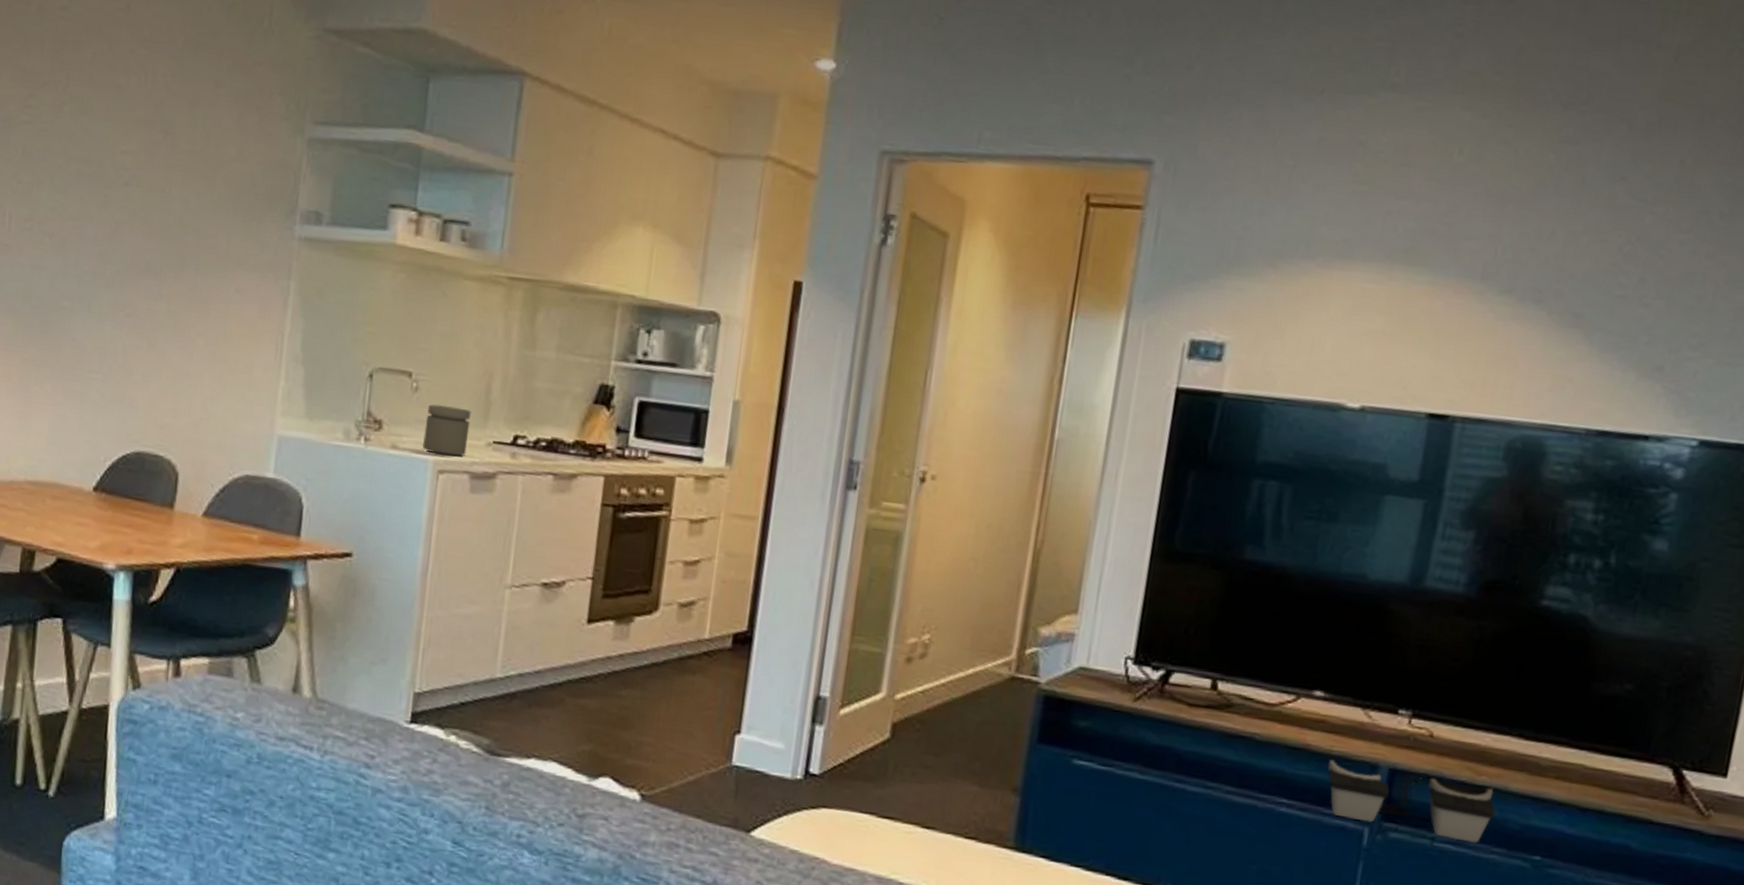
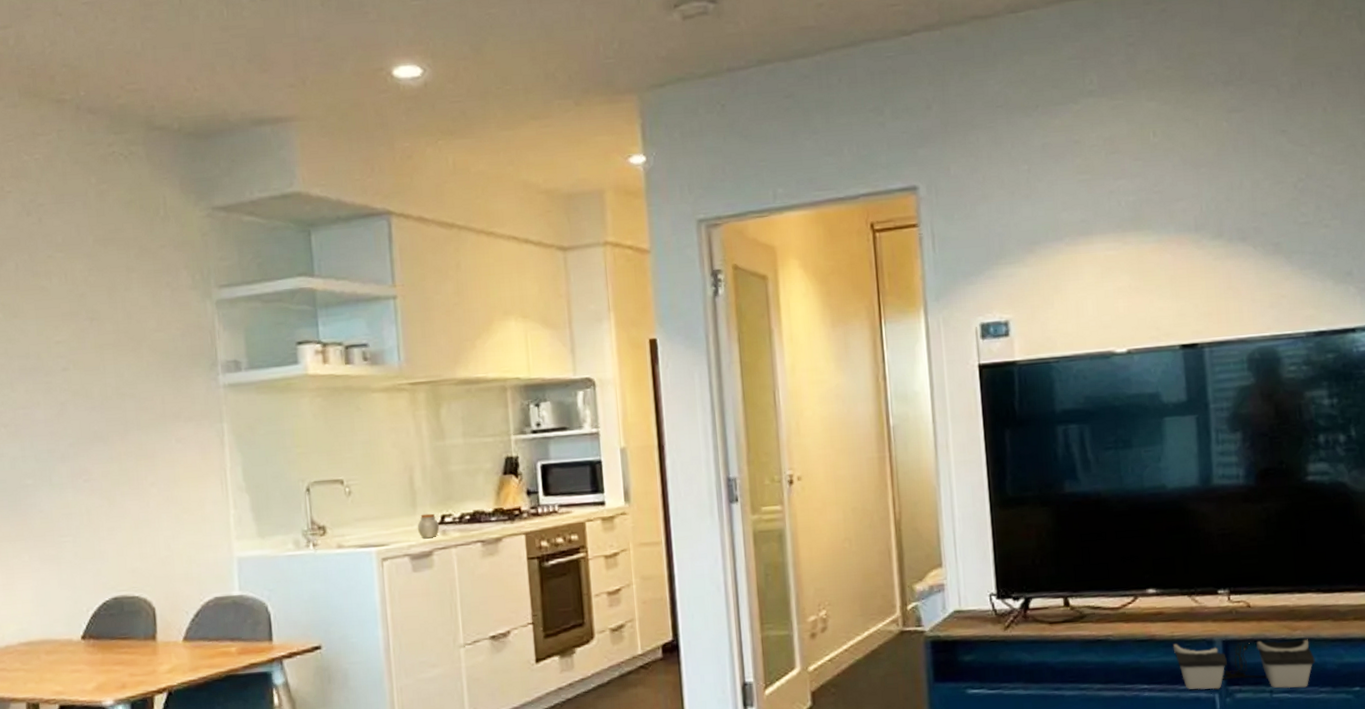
jar: present [423,404,472,456] -> none [362,501,403,545]
jar: none [484,429,510,459] -> present [417,513,440,539]

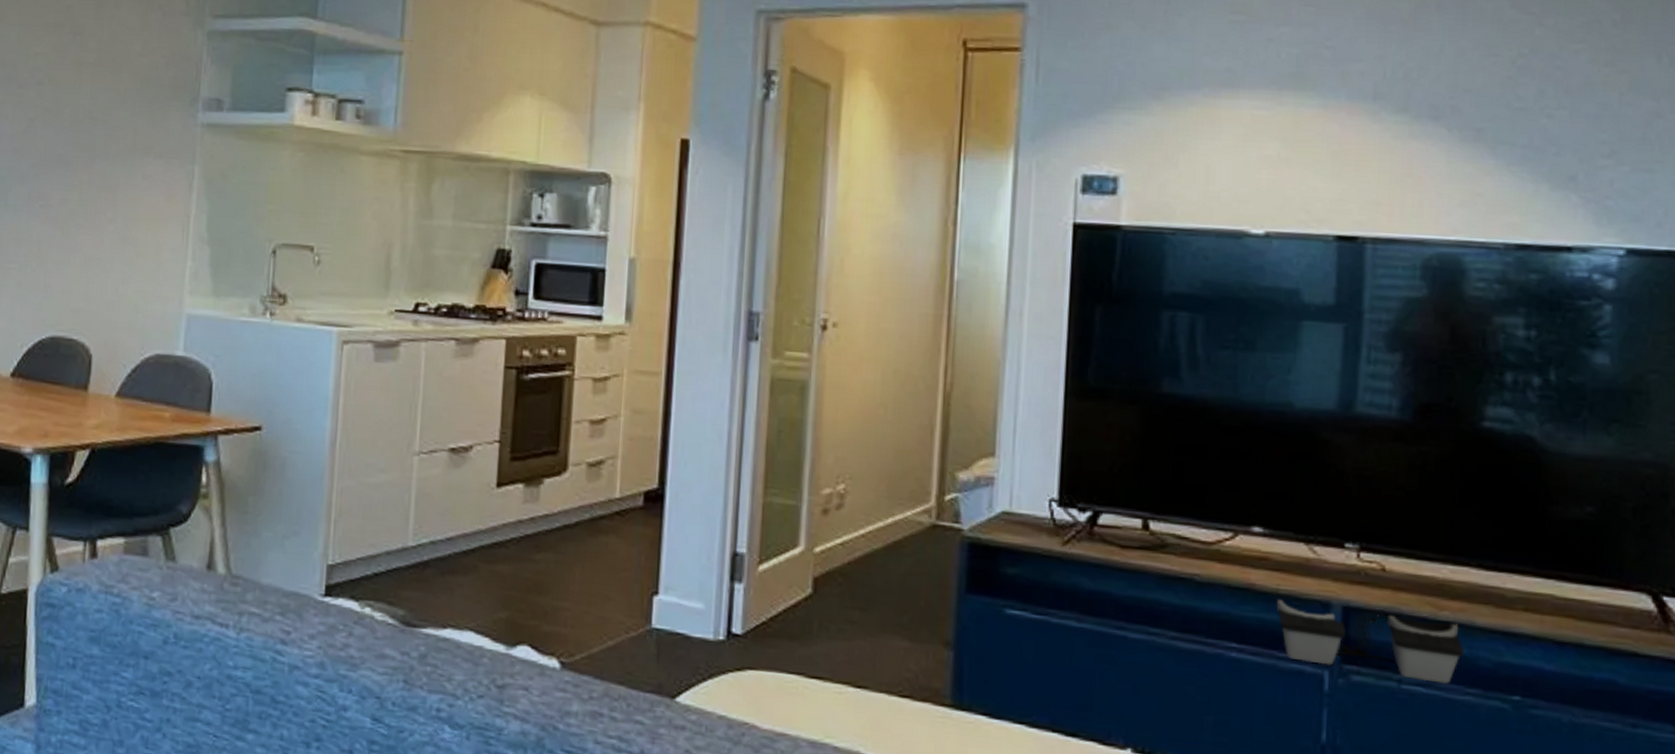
jar: present [417,513,440,539] -> none [386,298,412,327]

